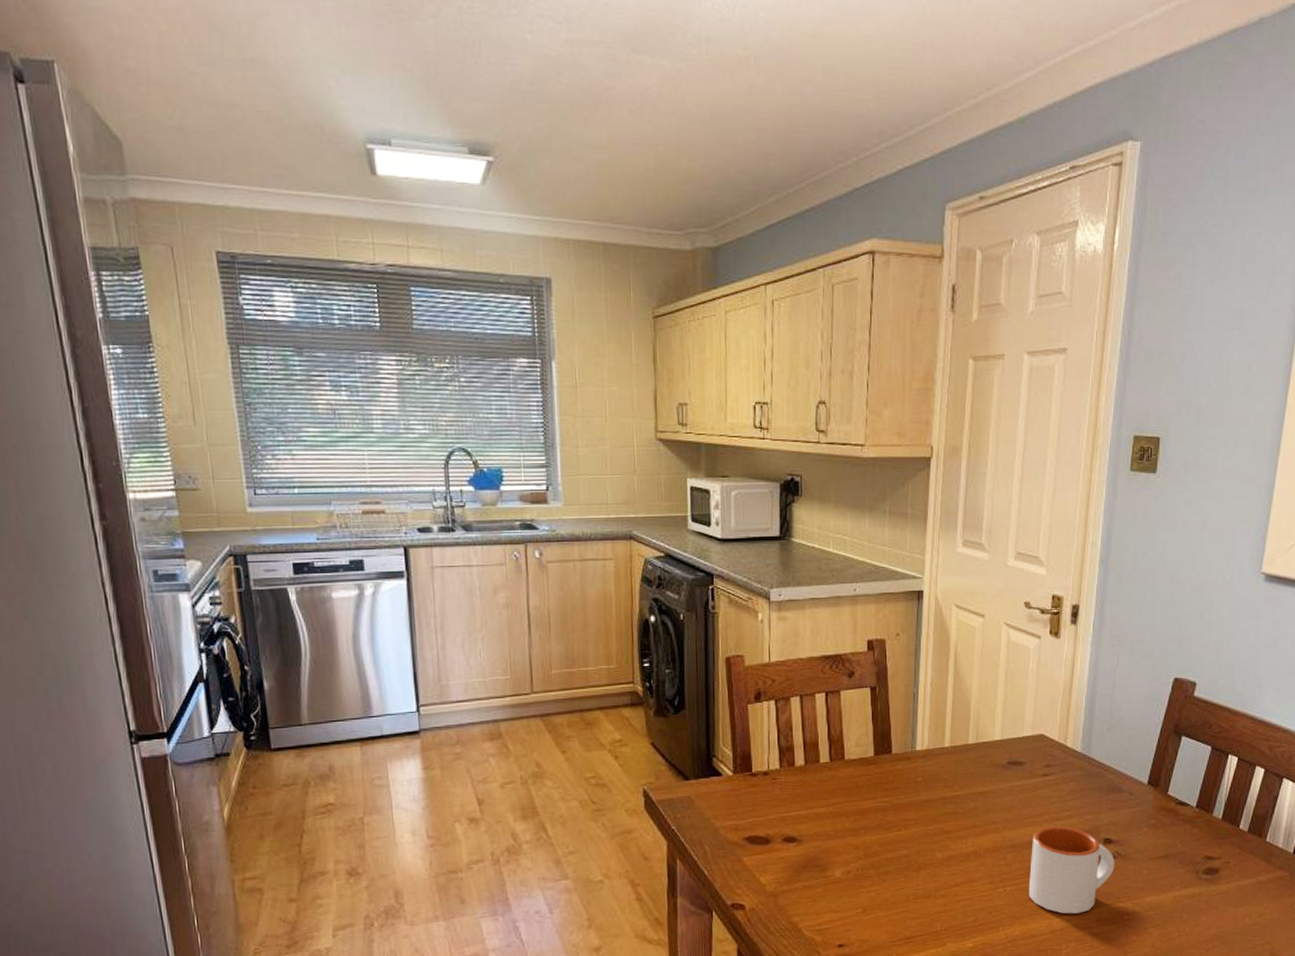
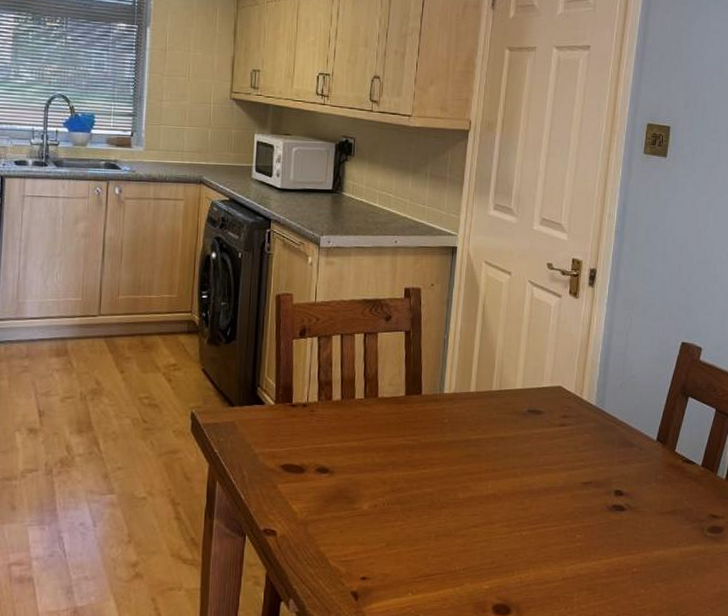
mug: present [1028,826,1115,914] -> none [543,475,625,563]

